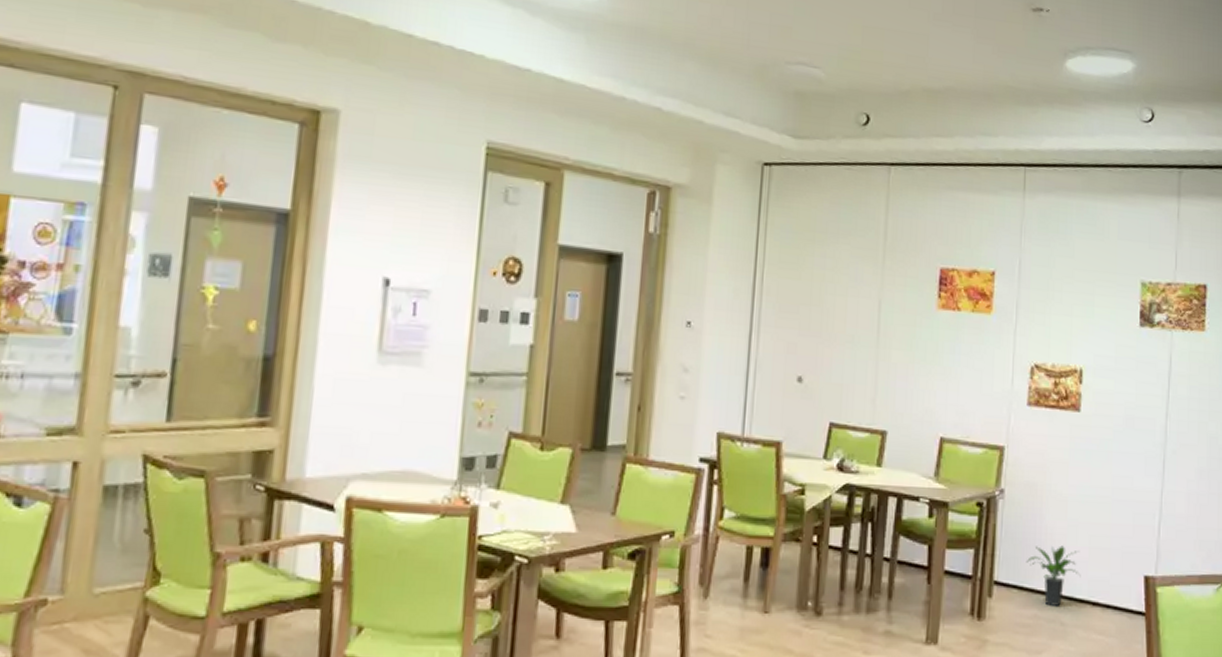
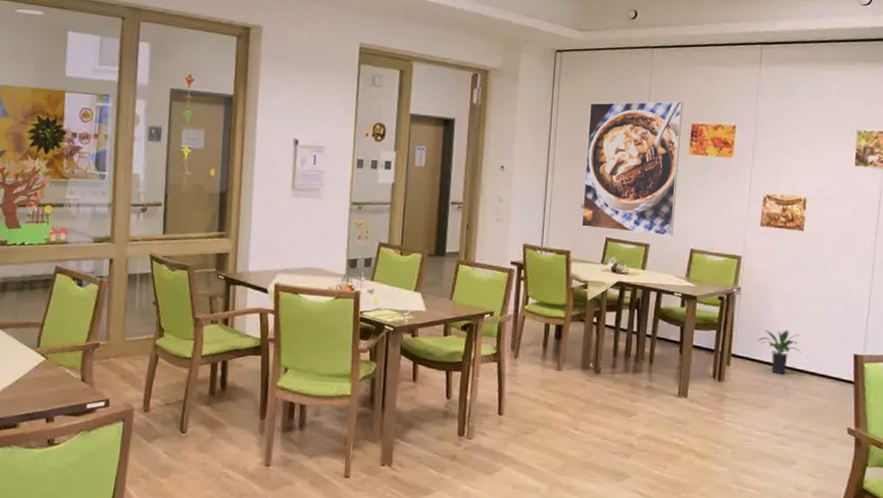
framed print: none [797,236,929,420] -> present [582,101,683,236]

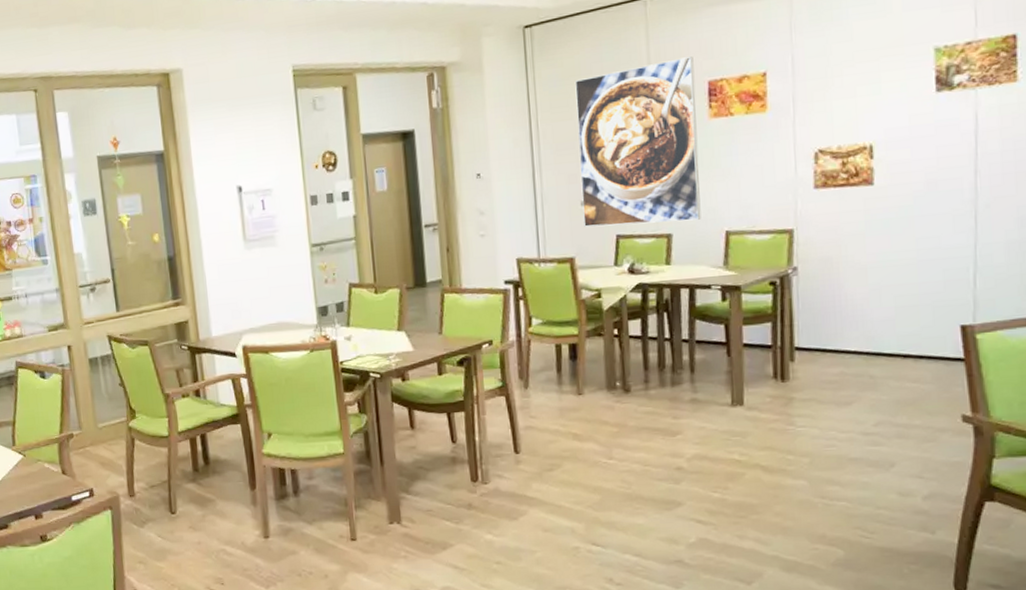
potted plant: present [757,330,802,374] -> none [826,308,888,363]

